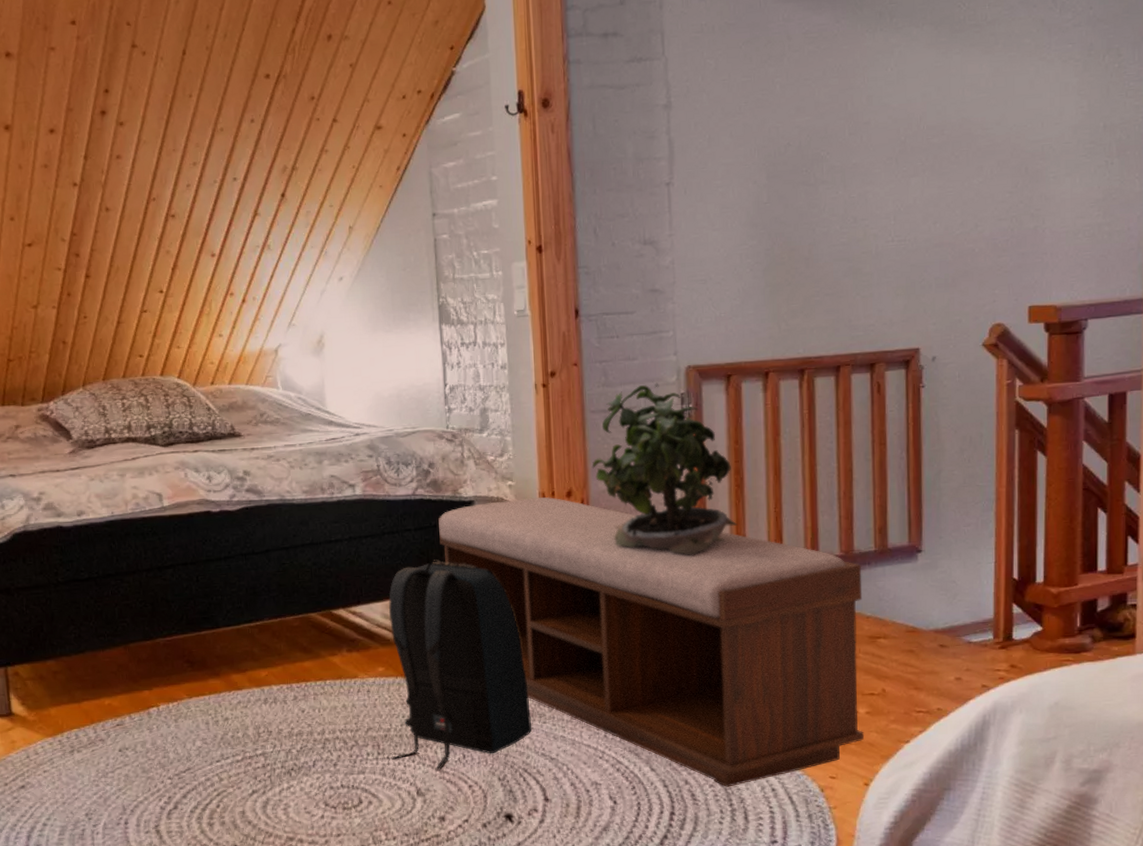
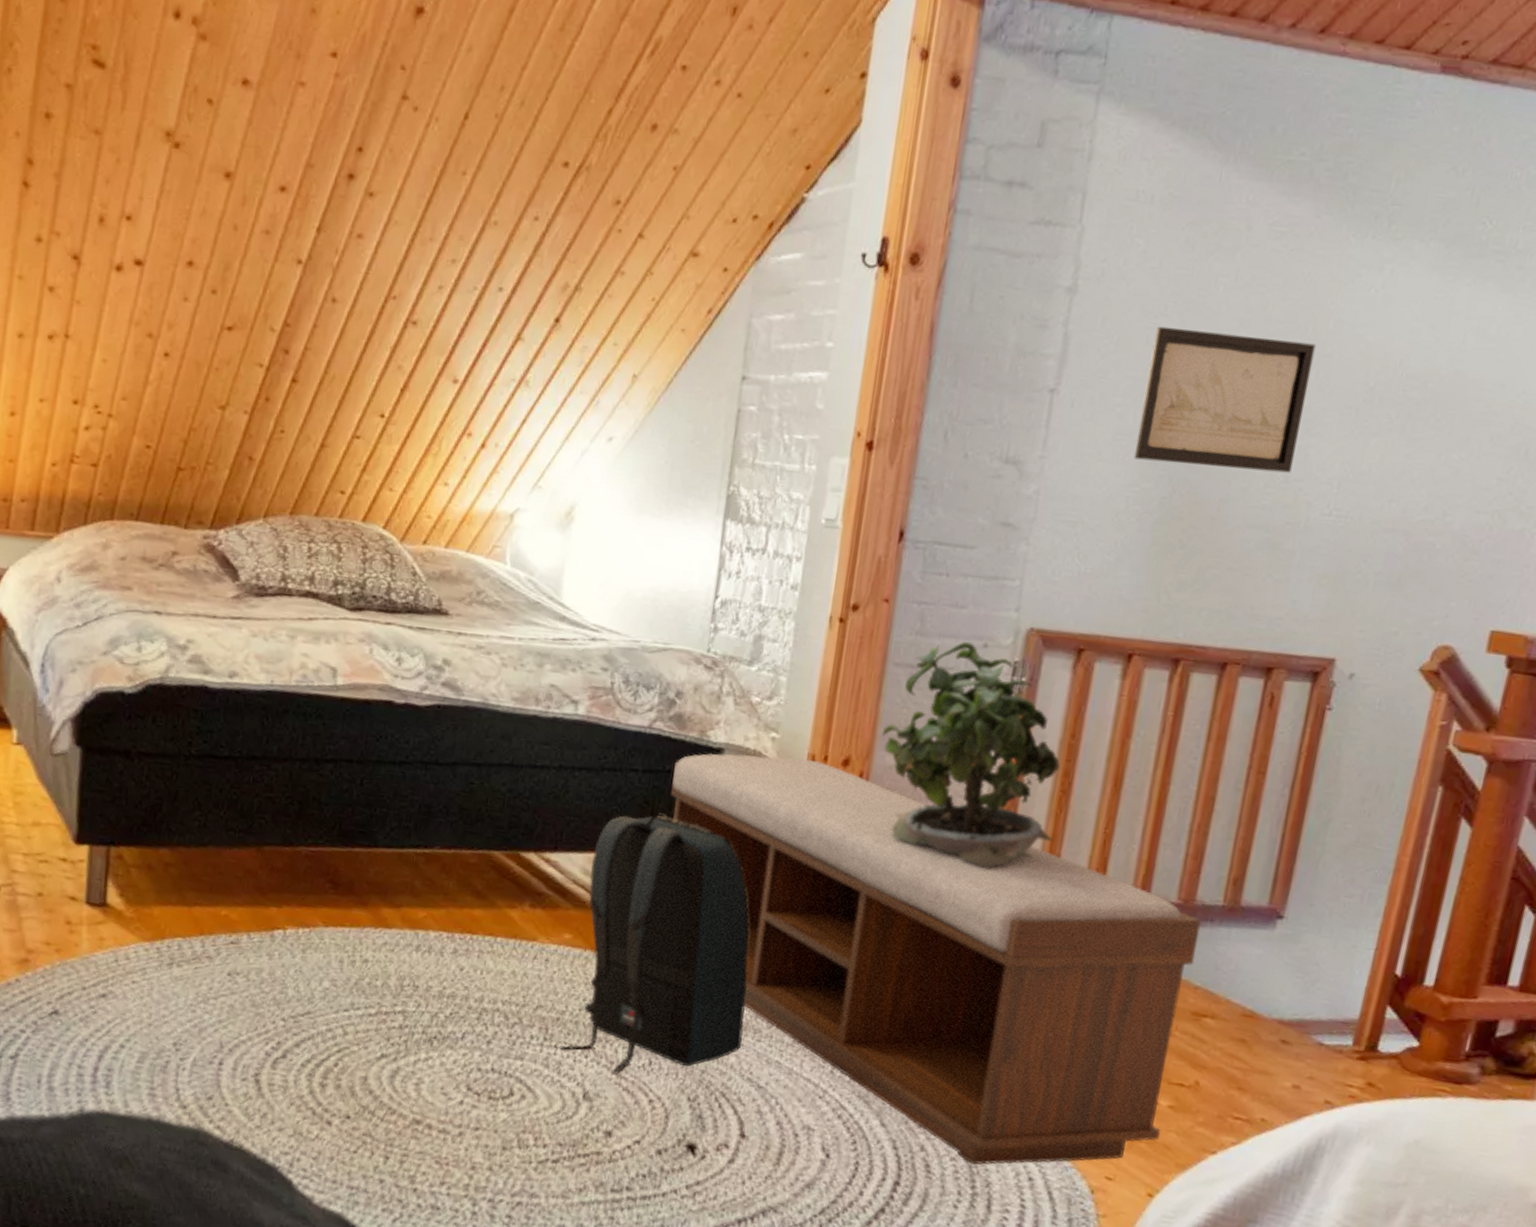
wall art: none [736,116,857,225] -> present [1133,326,1316,474]

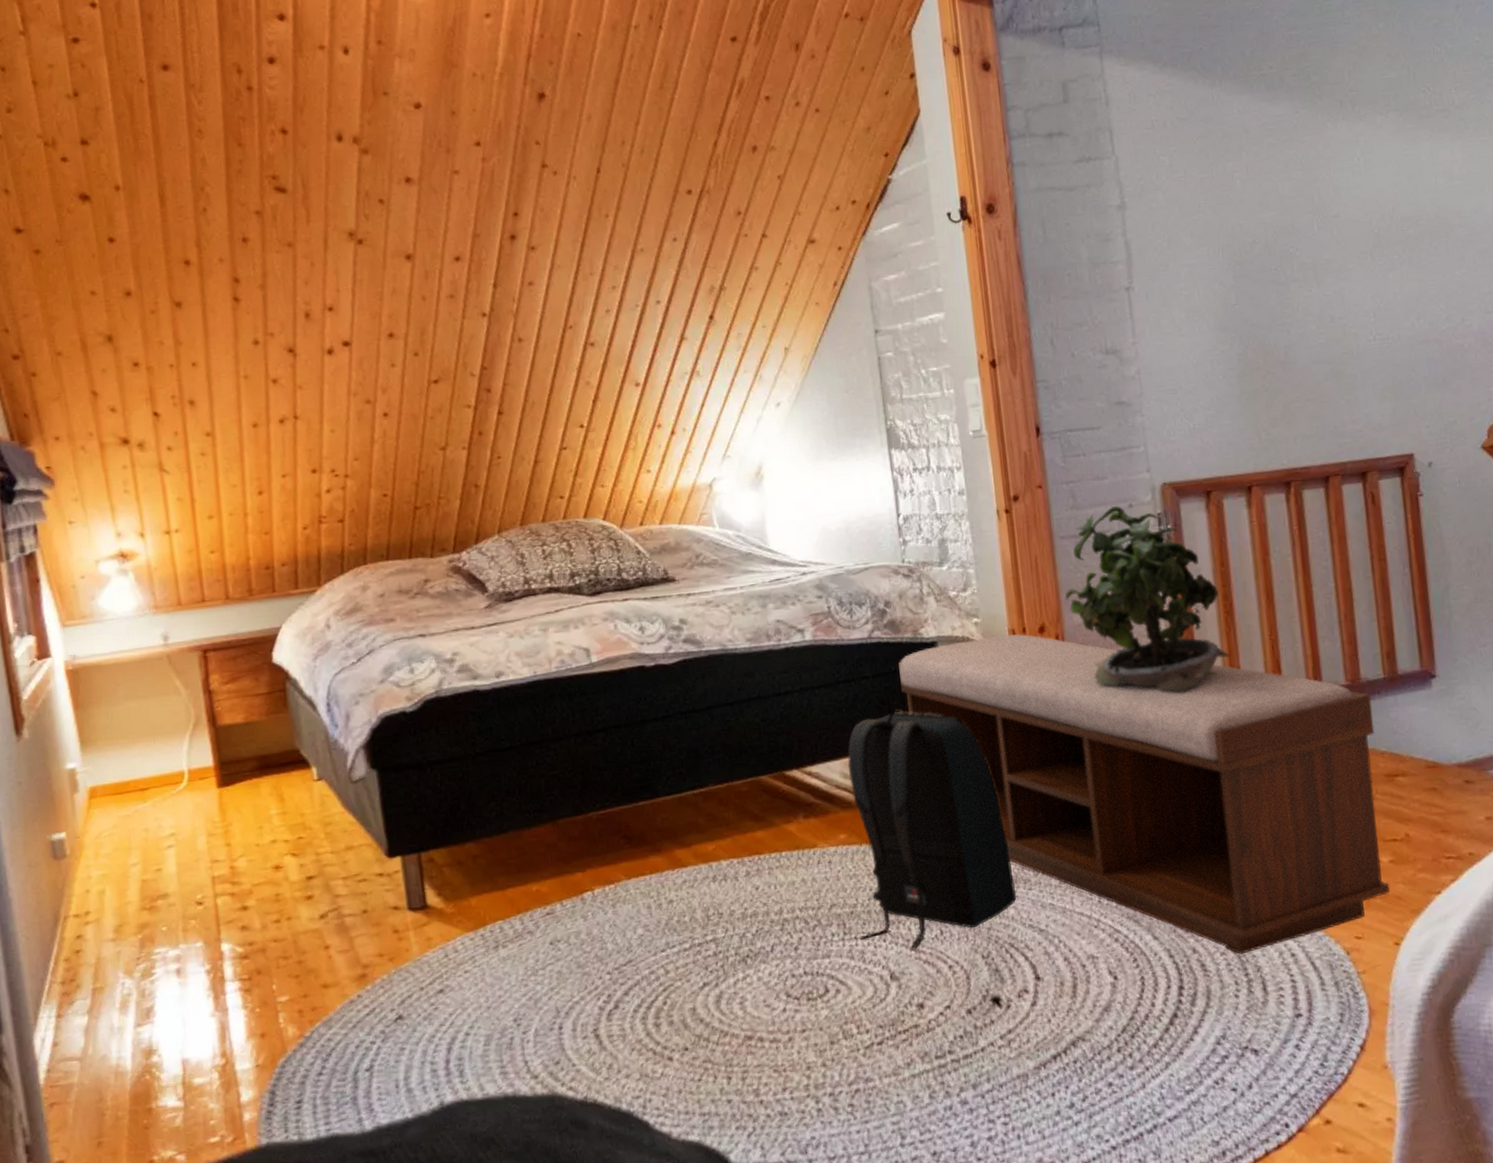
wall art: present [1133,326,1316,474] -> none [1196,209,1334,329]

